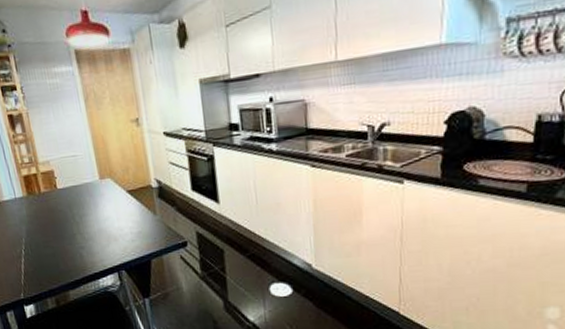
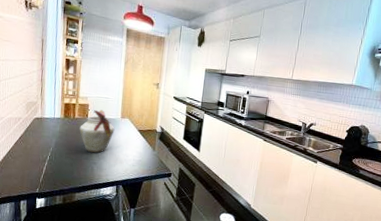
vase: none [50,174,96,235] -> present [79,109,115,153]

